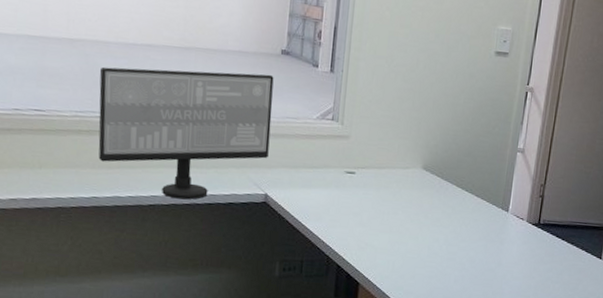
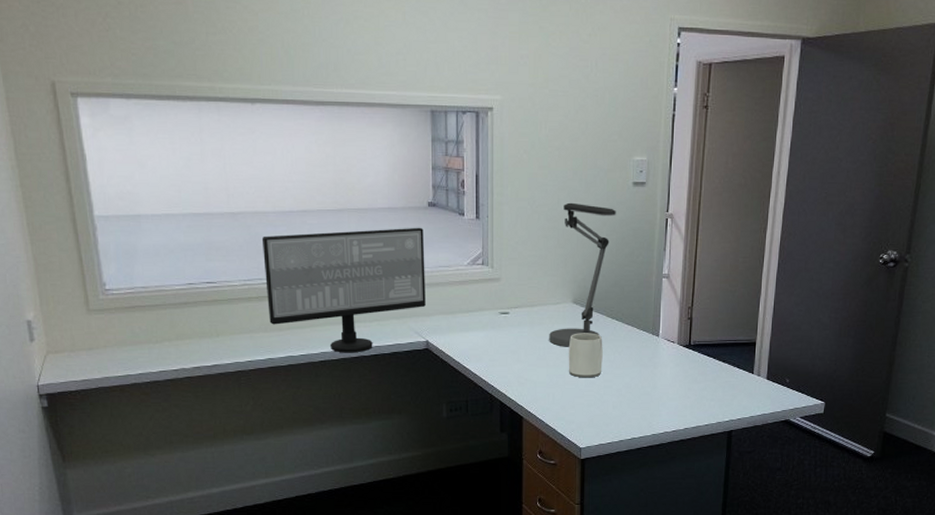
desk lamp: none [394,65,476,214] -> present [549,202,616,347]
mug: none [412,200,450,249] -> present [568,333,603,378]

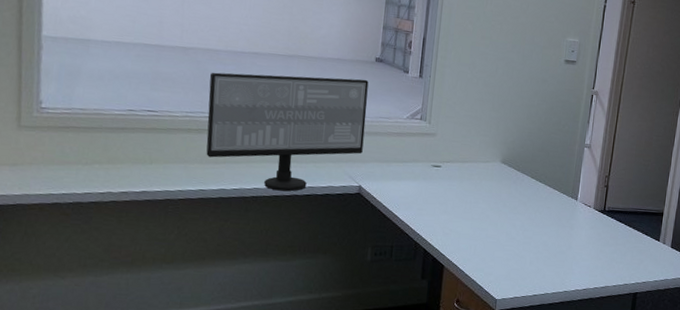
desk lamp: present [549,202,616,347] -> none [476,71,548,203]
mug: present [568,333,603,378] -> none [491,190,526,234]

